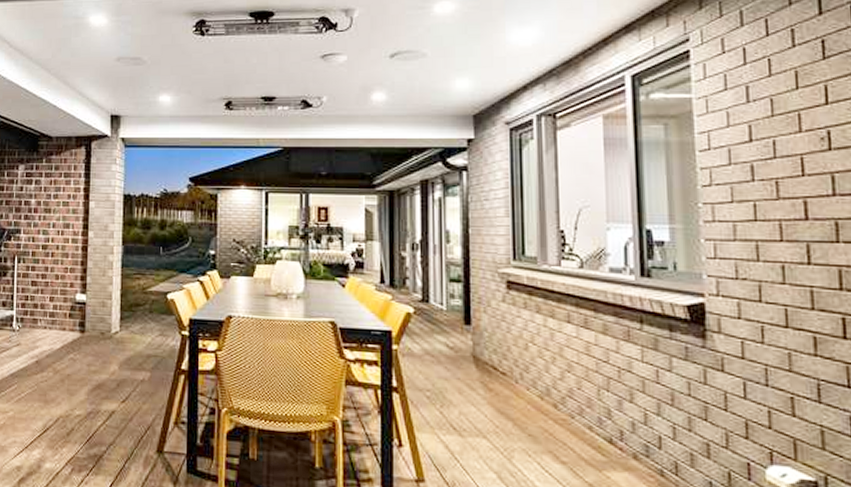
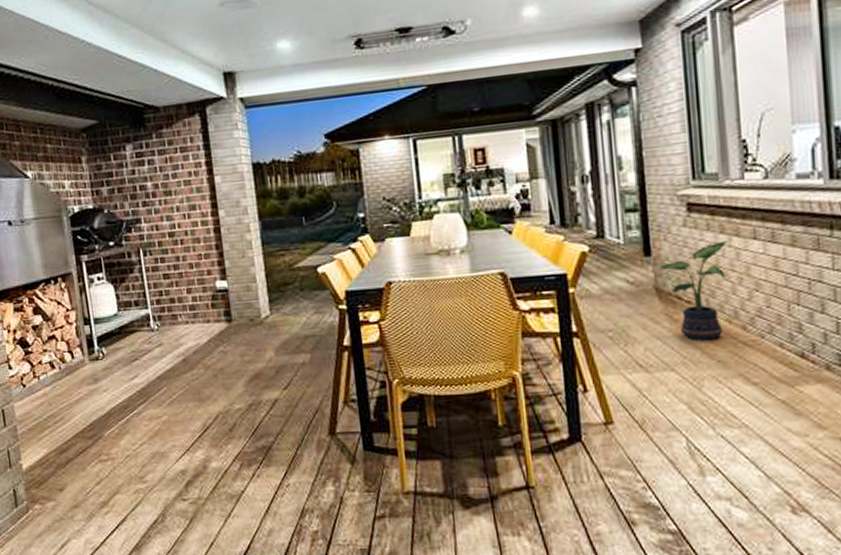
potted plant: none [478,320,544,414] -> present [659,241,729,341]

